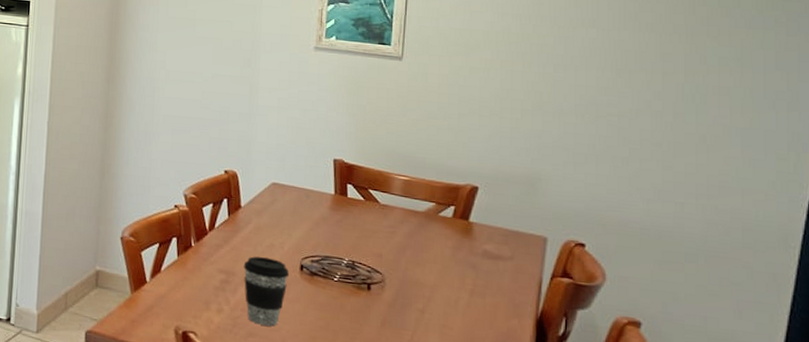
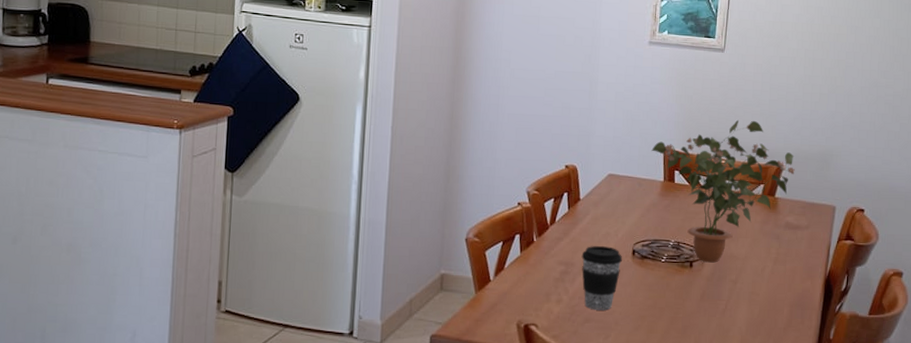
potted plant: none [320,133,493,288] -> present [651,119,795,263]

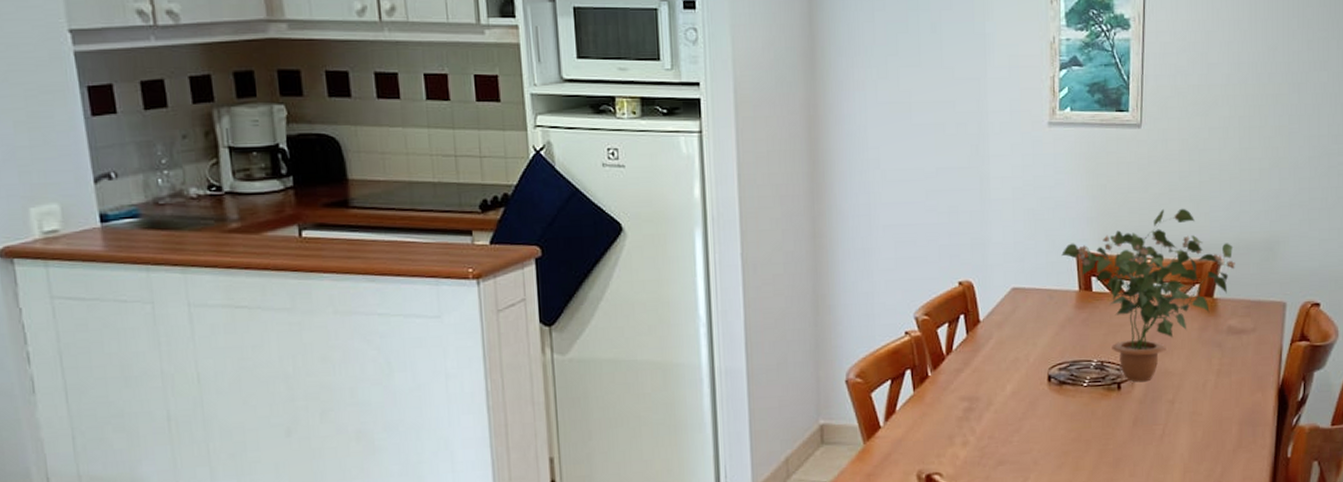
coffee cup: present [581,246,622,310] -> none [987,374,1036,450]

